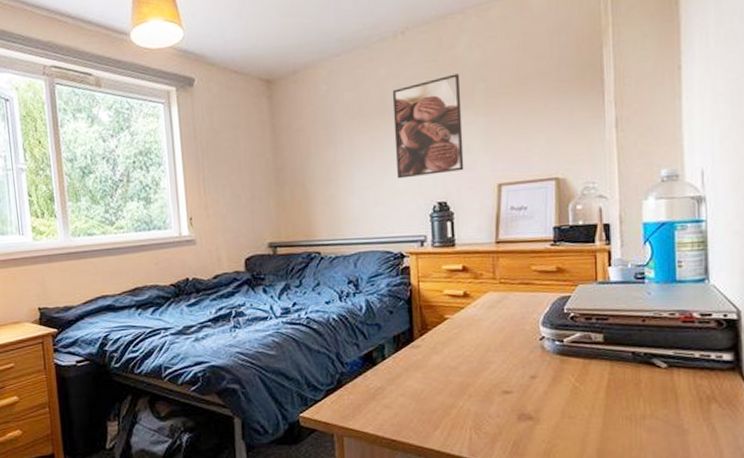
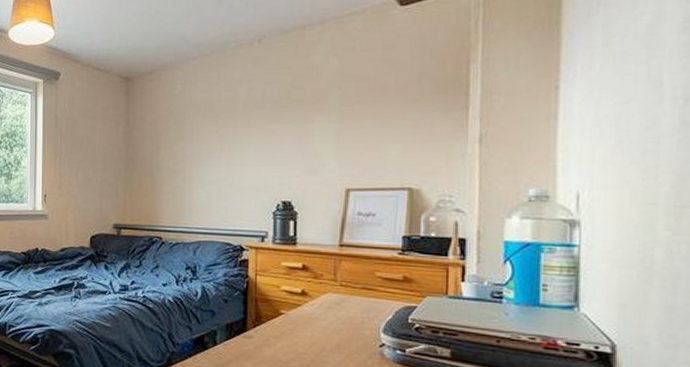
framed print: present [392,73,464,179] -> none [242,81,315,176]

